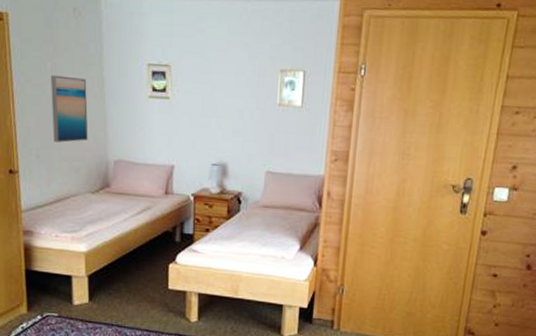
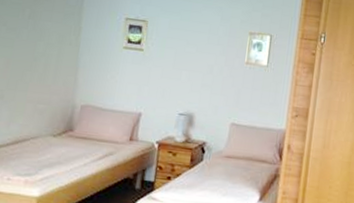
wall art: present [50,75,88,143] -> none [20,21,63,85]

